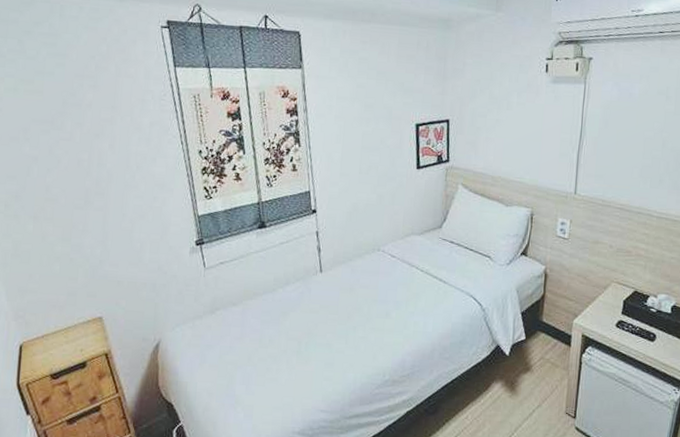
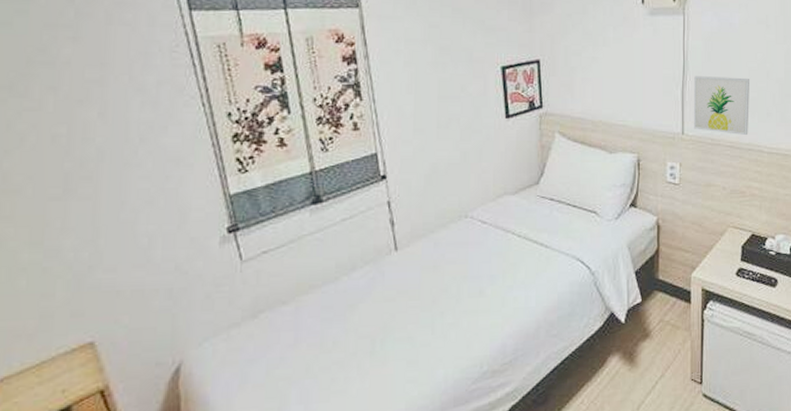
wall art: none [585,141,646,199] -> present [693,76,750,135]

